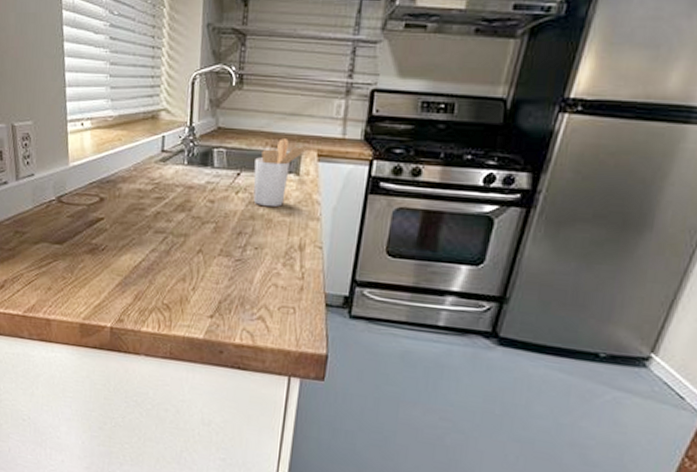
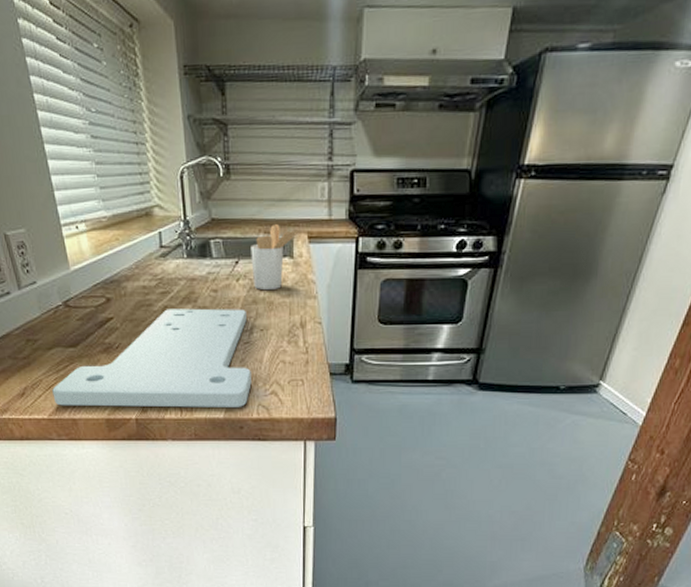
cutting board: none [31,215,242,329] -> present [52,308,252,408]

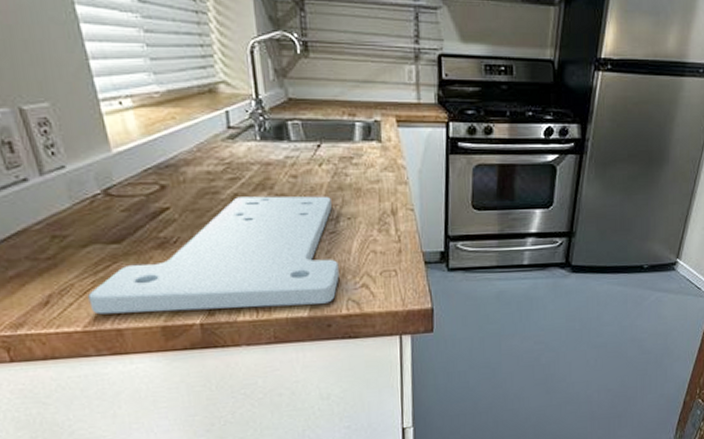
utensil holder: present [251,224,300,291] -> none [334,106,388,176]

